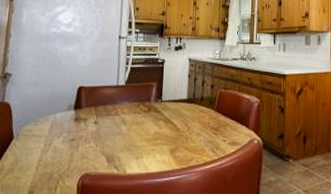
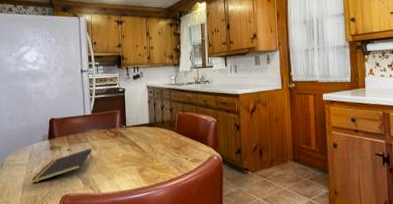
notepad: none [49,123,121,158] -> present [31,148,92,183]

